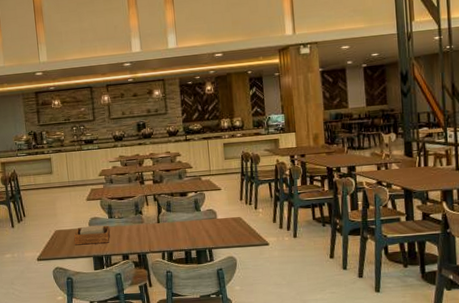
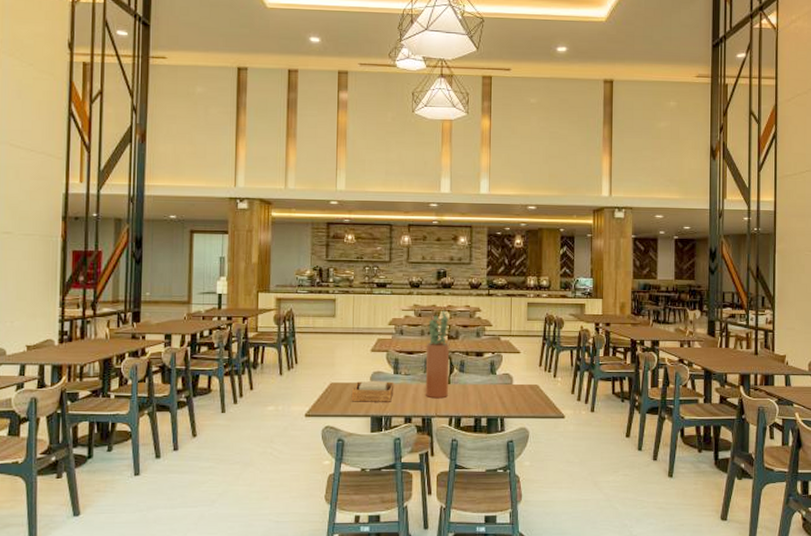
vase: none [134,155,159,237] -> present [425,306,450,399]

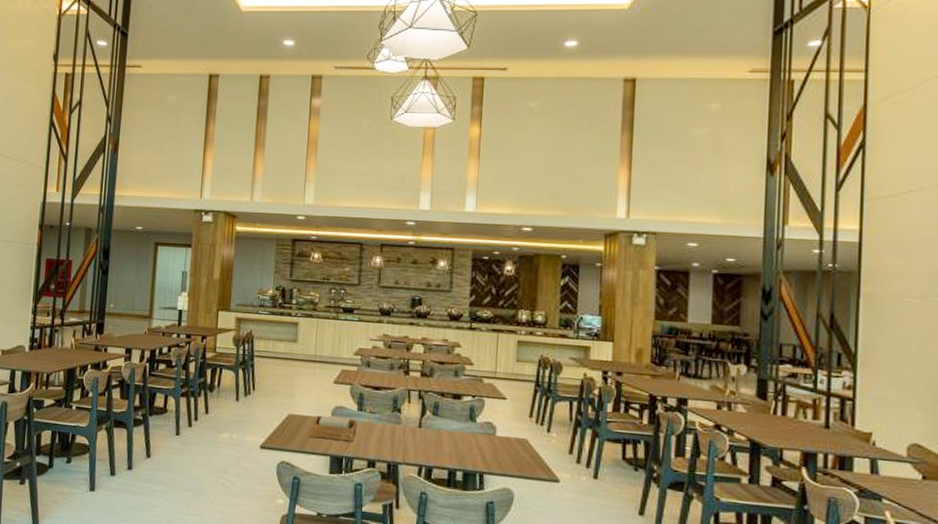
vase: present [425,306,450,399] -> none [392,339,423,444]

